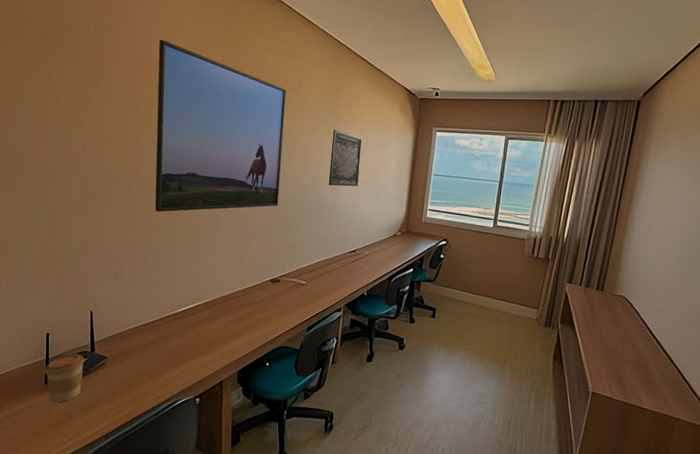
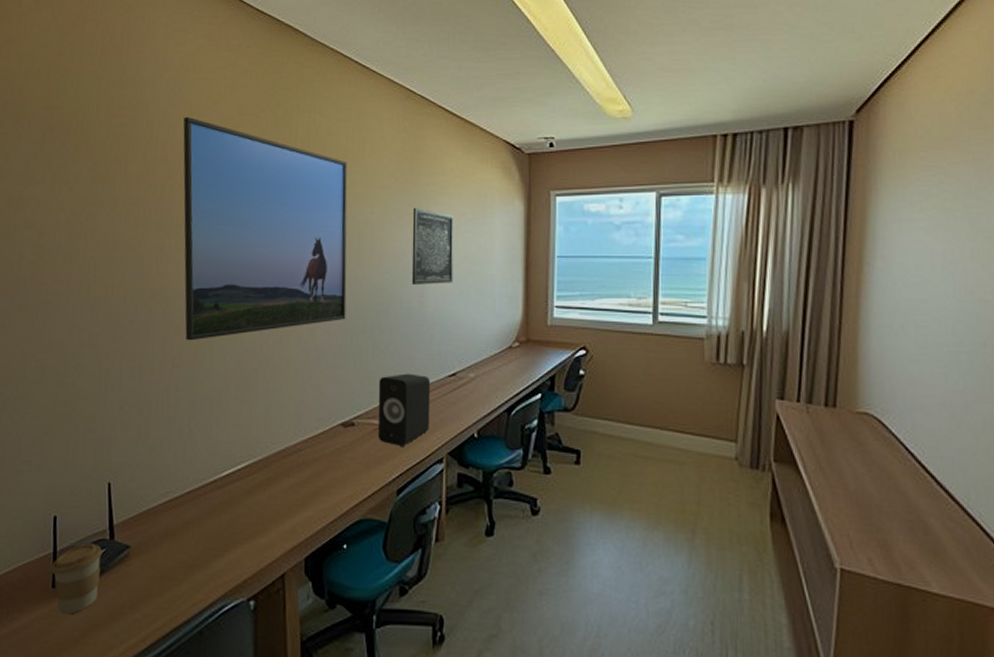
speaker: none [296,248,337,298] -> present [377,373,431,446]

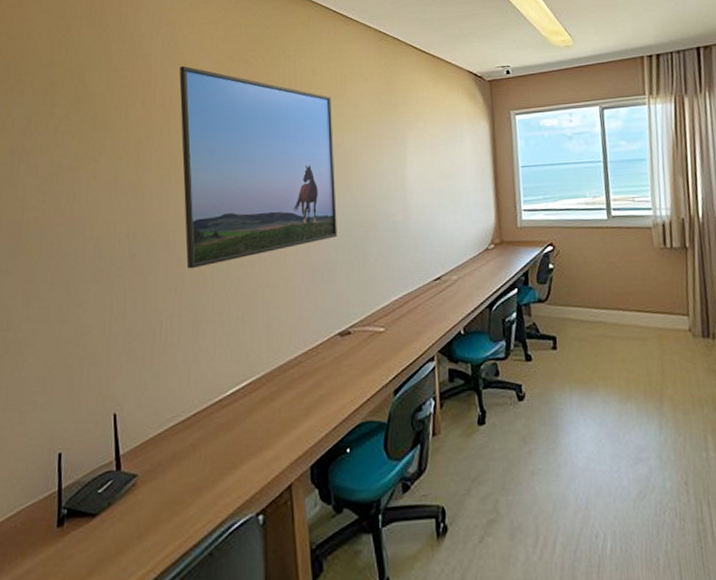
coffee cup: present [51,543,103,615] -> none [56,476,109,554]
speaker: present [377,373,431,446] -> none [370,280,421,349]
wall art: present [411,208,455,284] -> none [392,133,432,201]

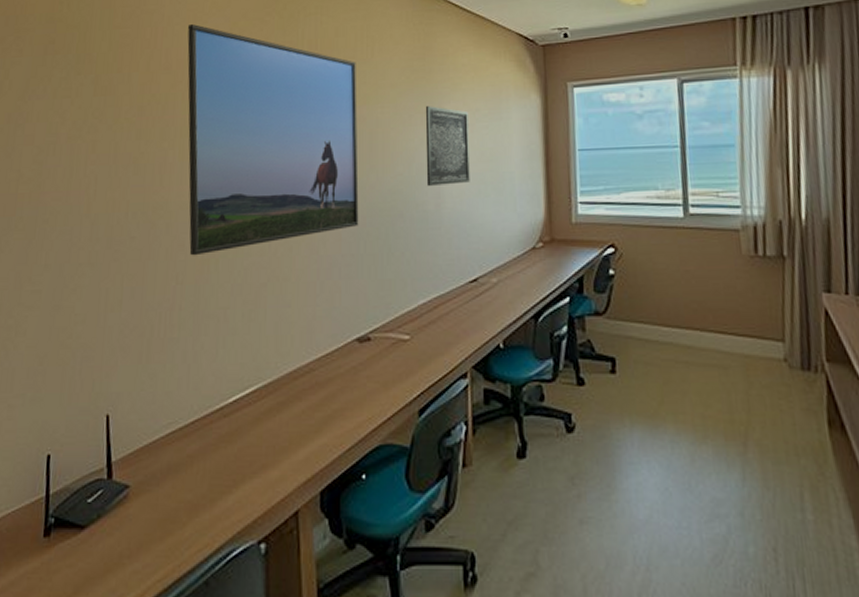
wall art: none [392,133,432,201] -> present [425,106,470,186]

